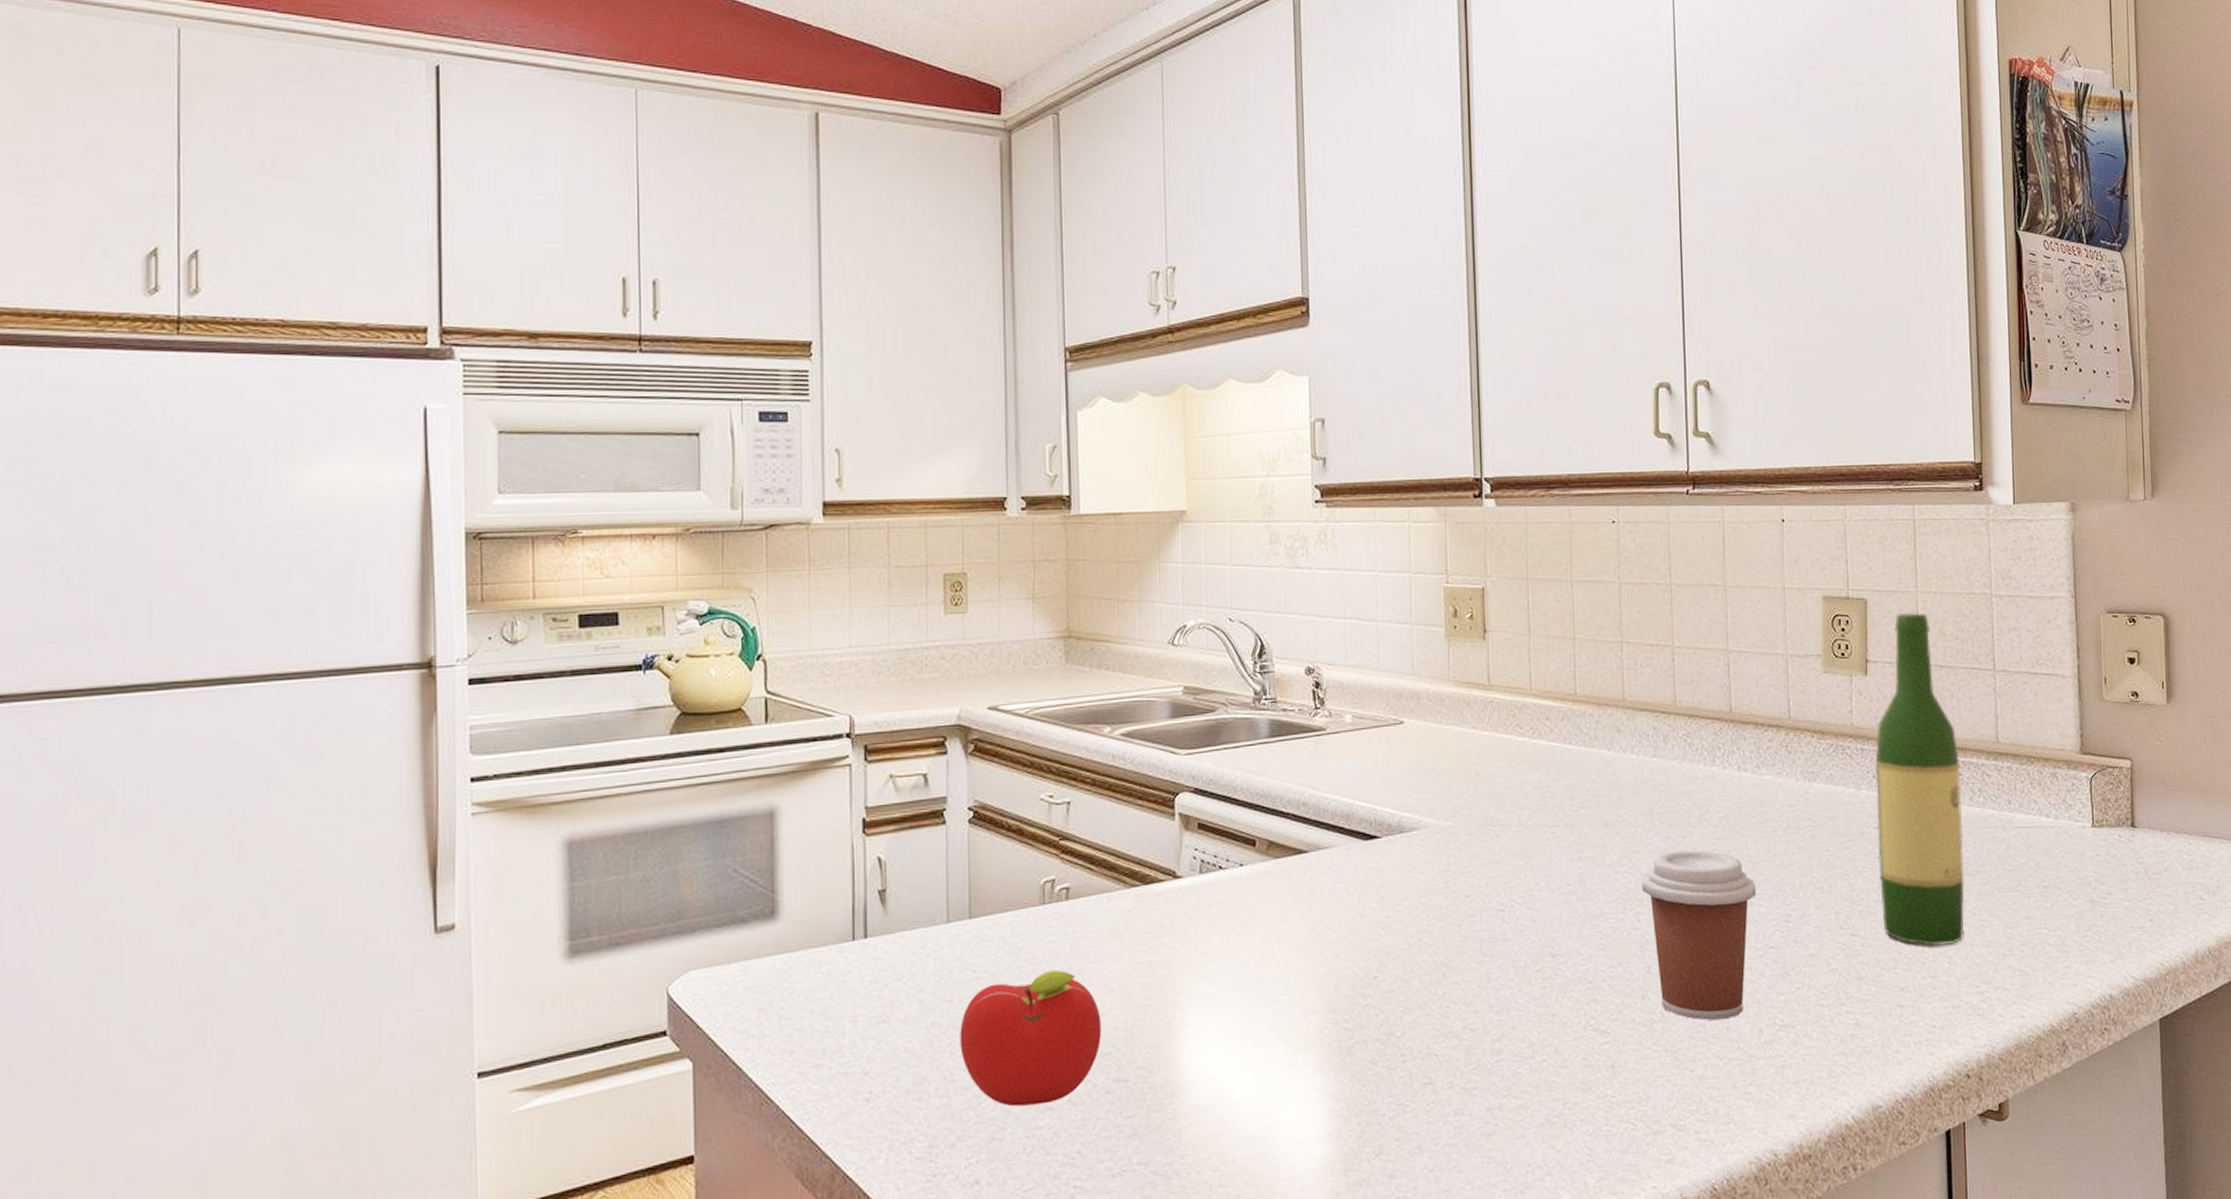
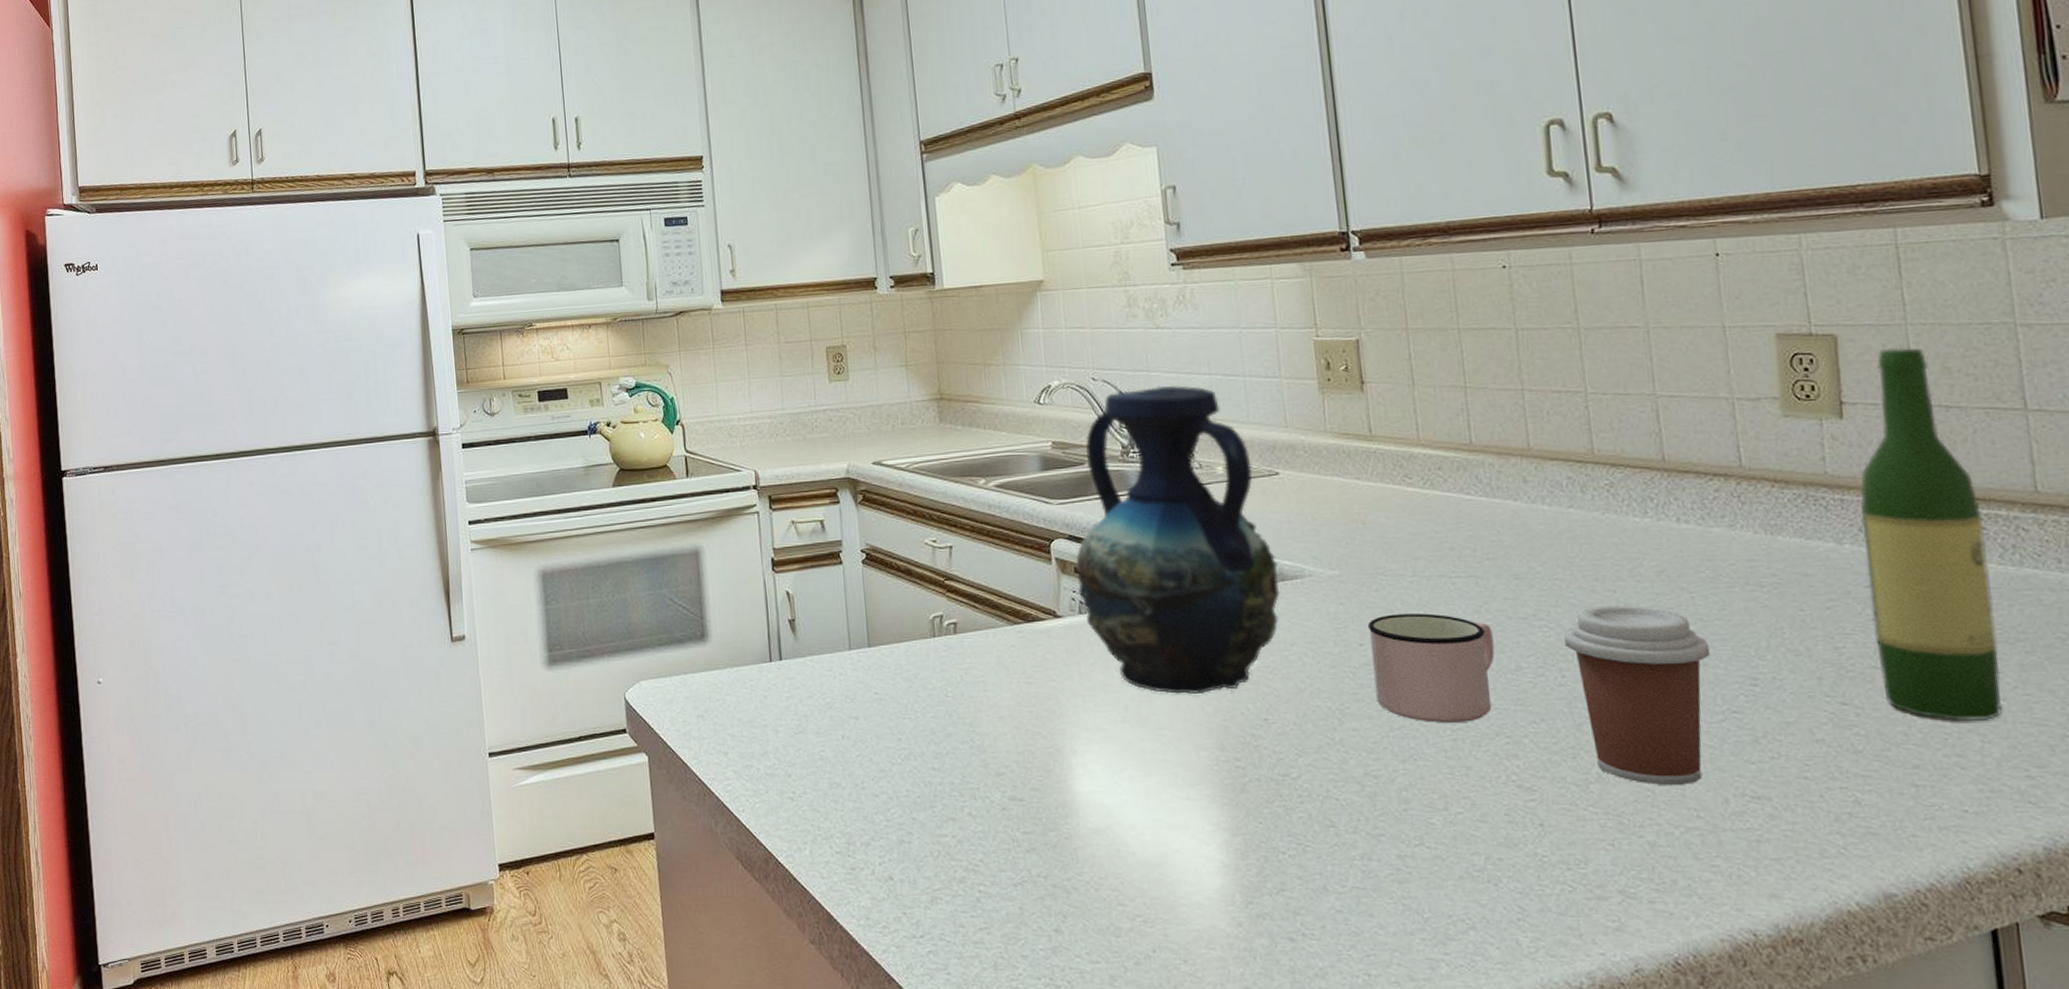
fruit: present [960,970,1101,1107] -> none [866,696,996,815]
vase: none [1198,628,1397,956] -> present [1075,385,1281,695]
mug: none [1474,862,1583,972] -> present [1367,613,1495,724]

